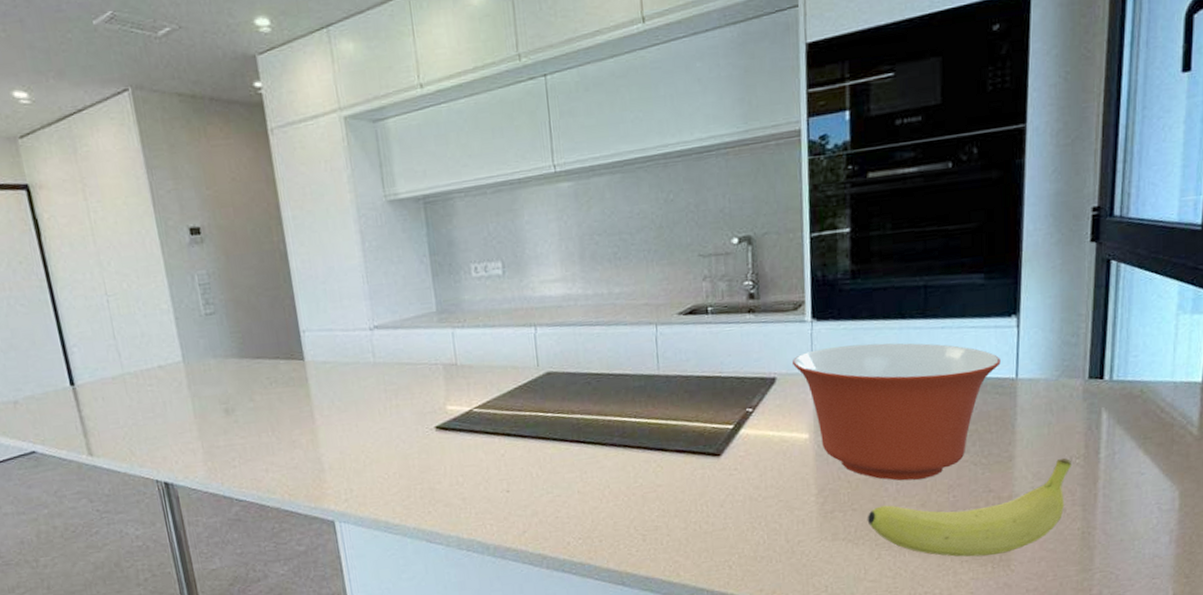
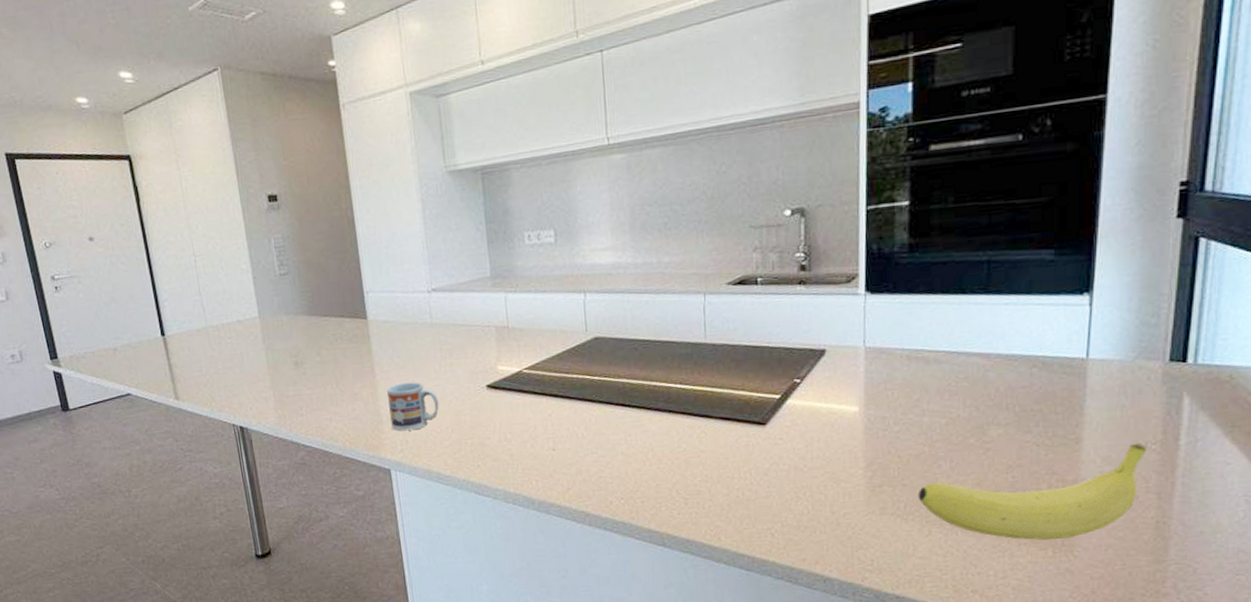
cup: none [327,426,386,480] -> present [386,382,439,432]
mixing bowl: present [793,343,1001,481] -> none [844,318,1070,459]

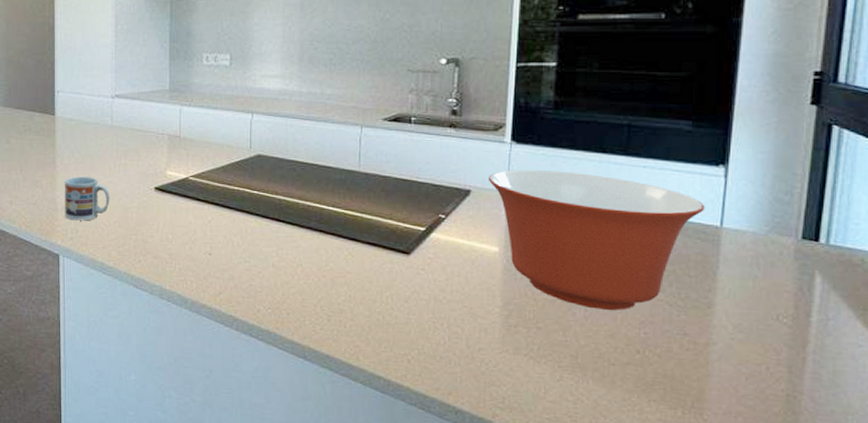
mixing bowl: none [844,318,1070,459] -> present [489,170,705,310]
fruit: present [917,443,1148,540] -> none [551,314,779,401]

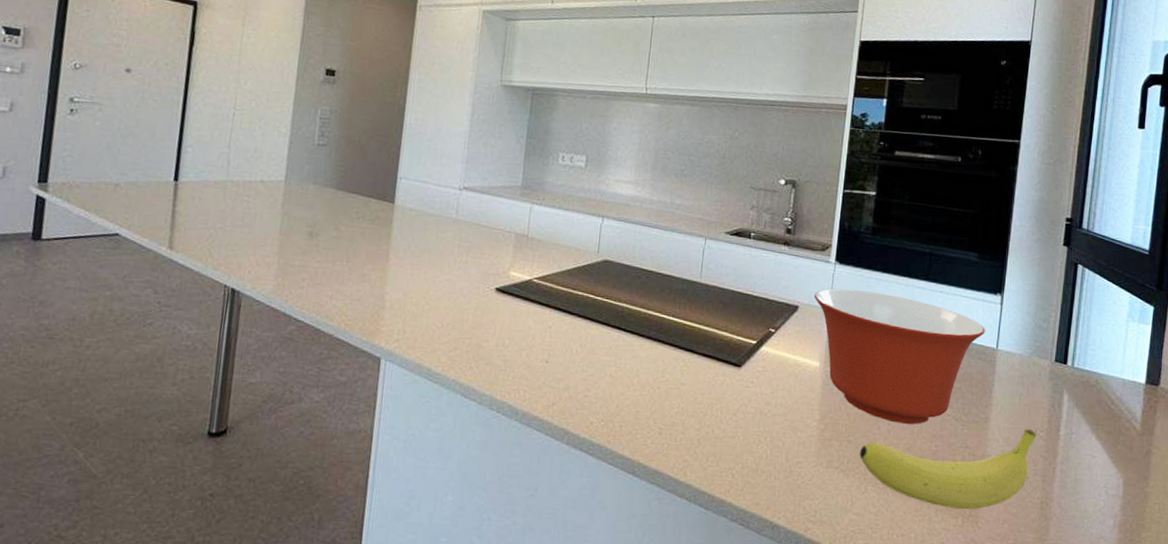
cup: present [64,176,110,221] -> none [393,272,446,322]
fruit: none [551,314,779,401] -> present [859,428,1037,510]

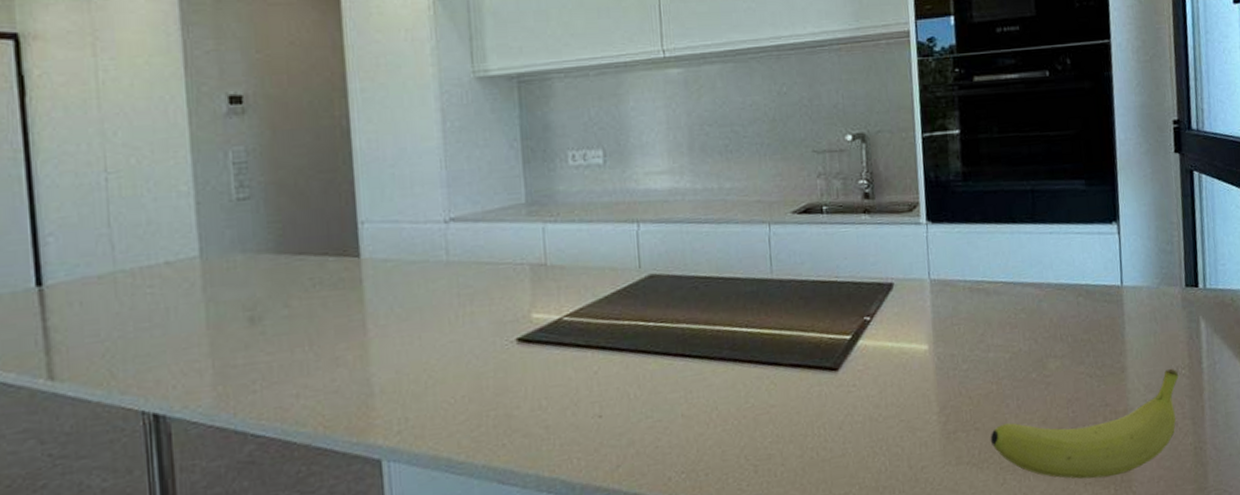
mixing bowl: present [814,288,985,424] -> none [909,247,1106,396]

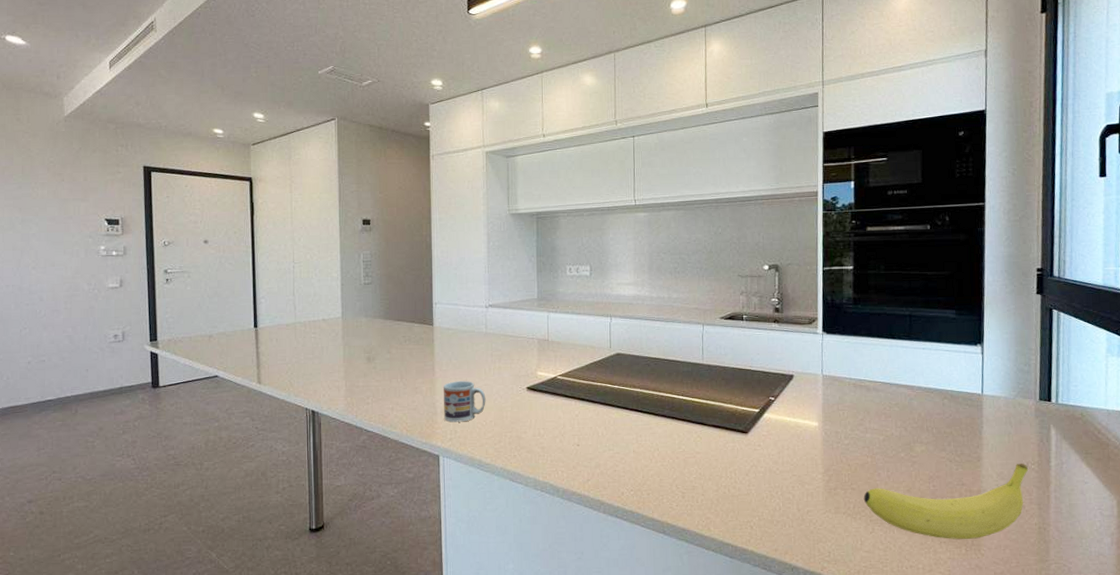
cup: none [381,338,454,406] -> present [443,381,486,423]

